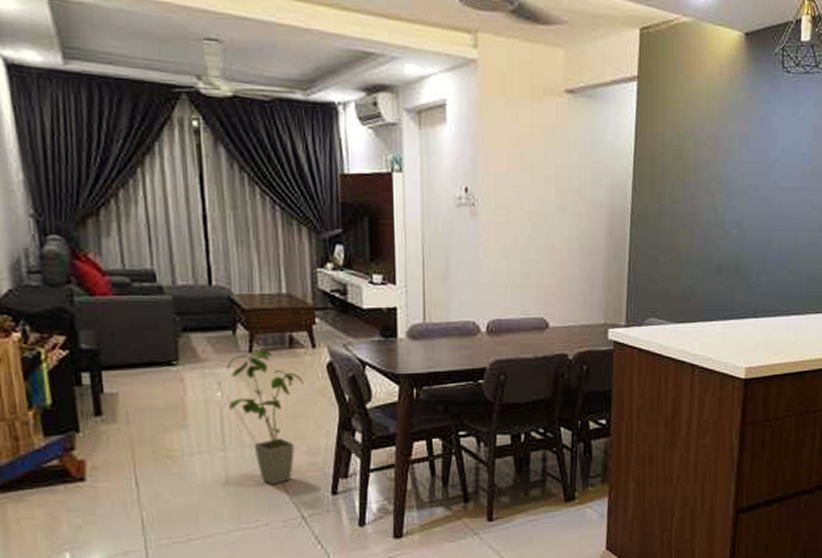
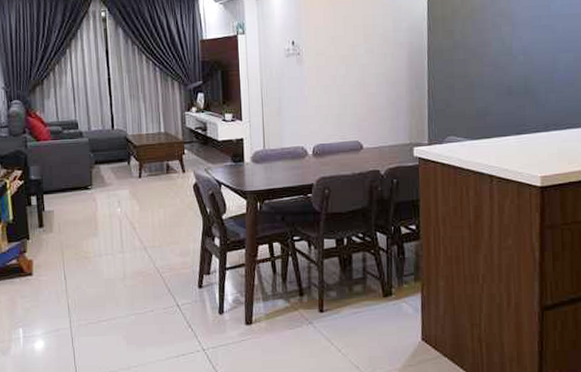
house plant: present [227,350,304,486] -> none [124,175,177,280]

